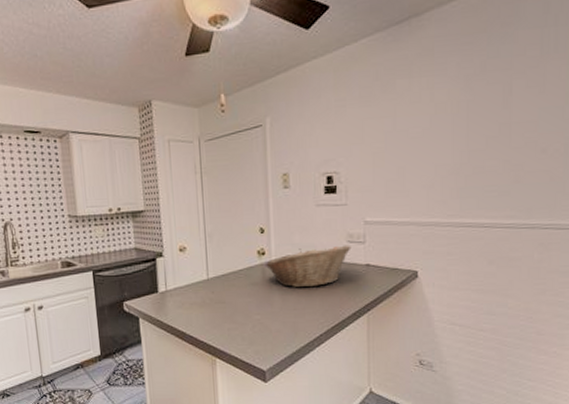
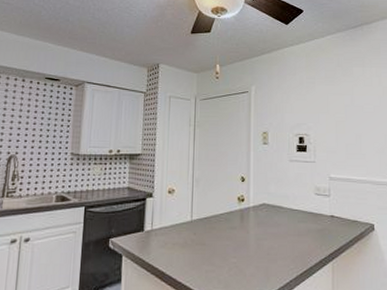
fruit basket: present [265,245,352,288] -> none [243,197,319,234]

